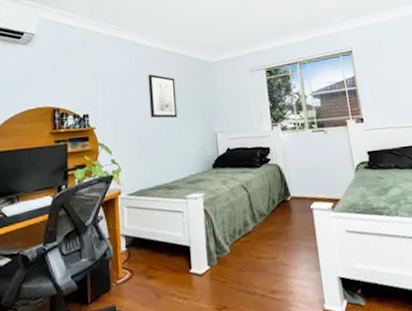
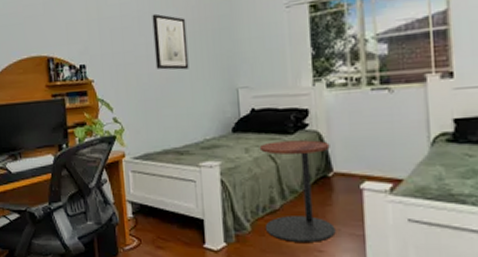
side table: none [234,171,296,259] -> present [259,140,336,242]

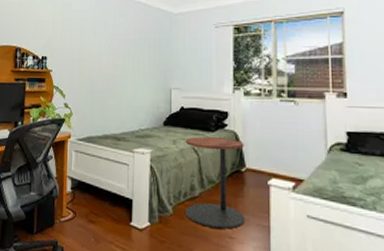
wall art: present [152,13,189,70] -> none [105,21,133,69]

